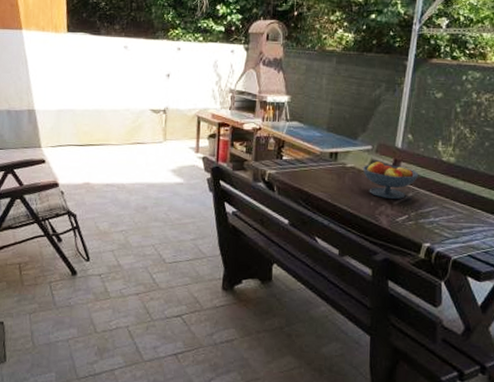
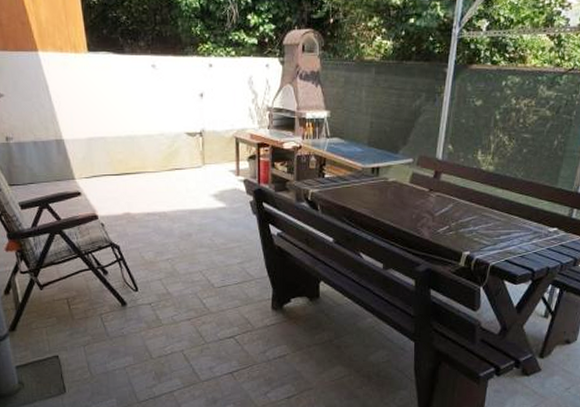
fruit bowl: present [362,161,419,199] -> none [404,174,459,211]

